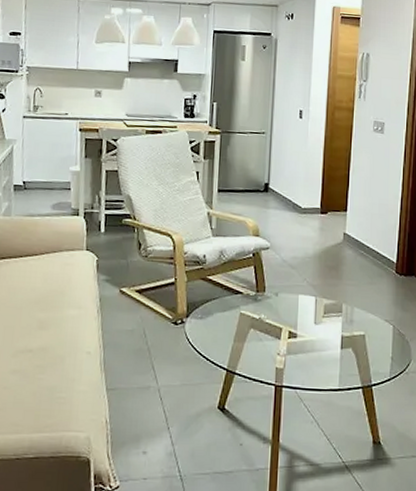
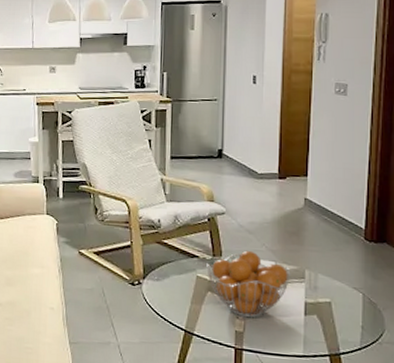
fruit basket: none [250,285,330,354] -> present [206,250,291,318]

